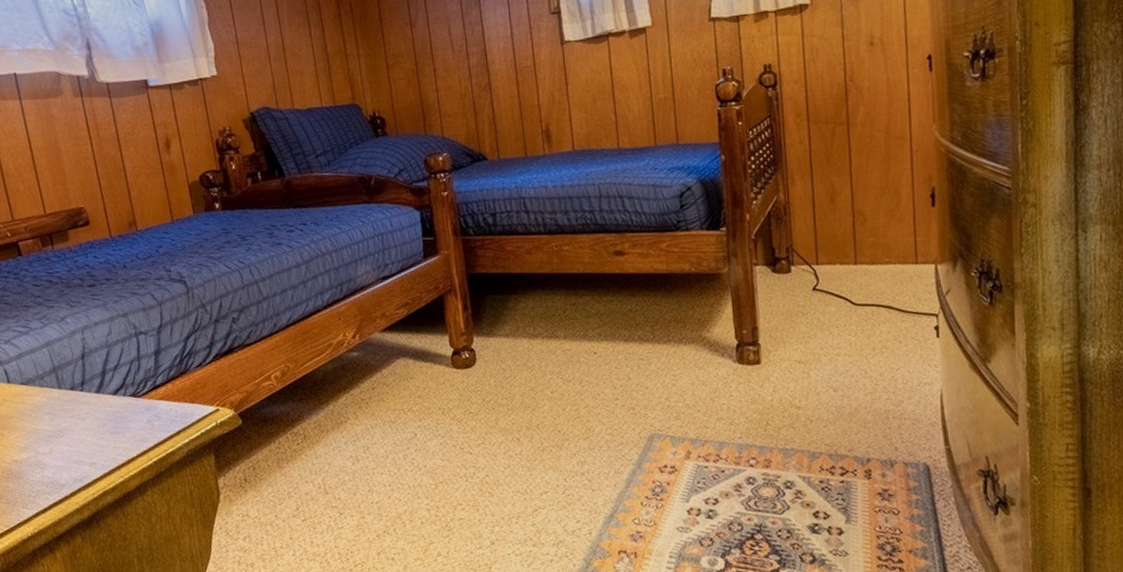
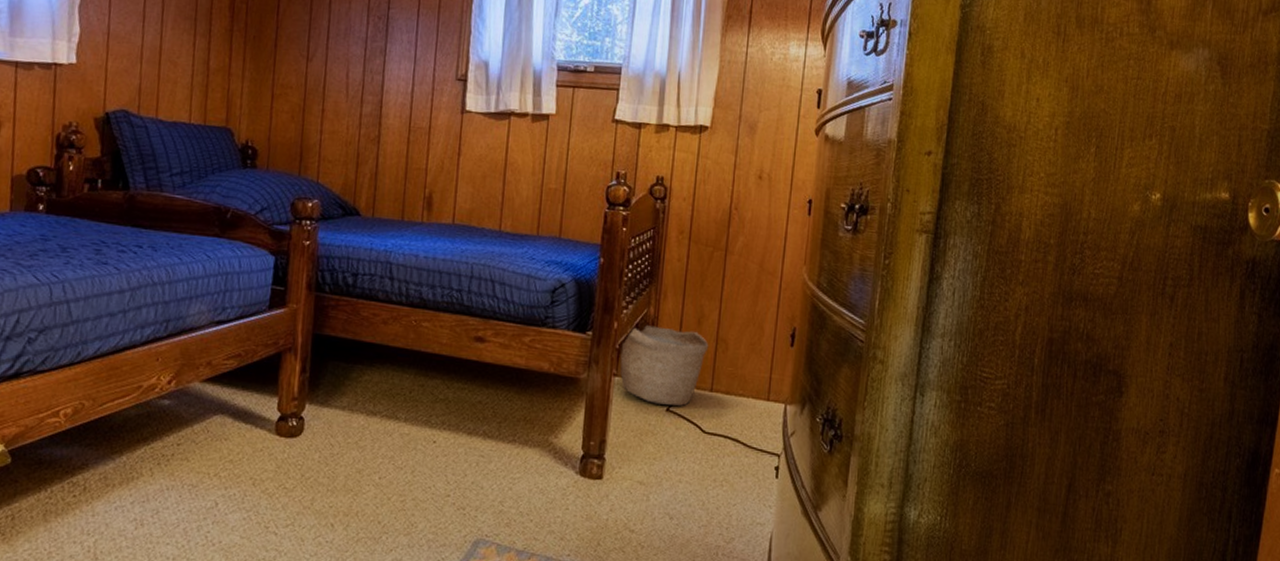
basket: none [757,208,846,285] -> present [620,325,709,406]

